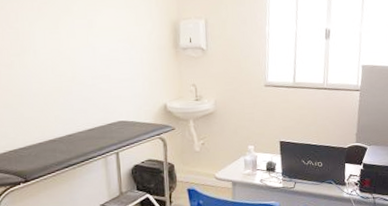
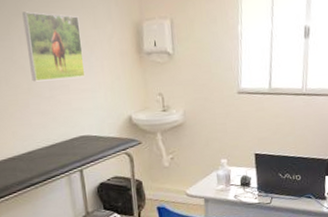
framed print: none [71,9,126,71] -> present [22,11,86,82]

